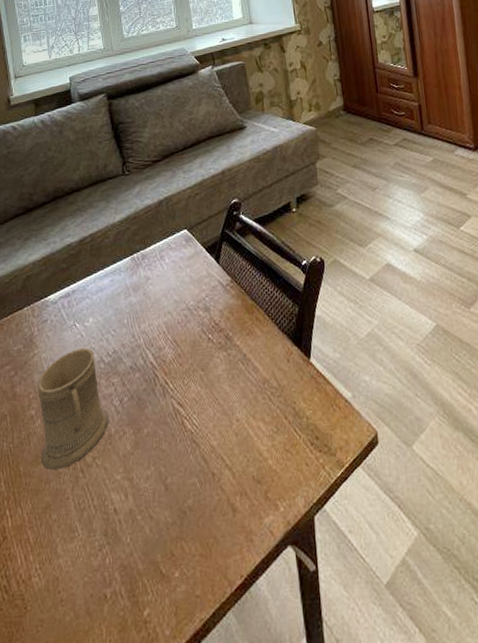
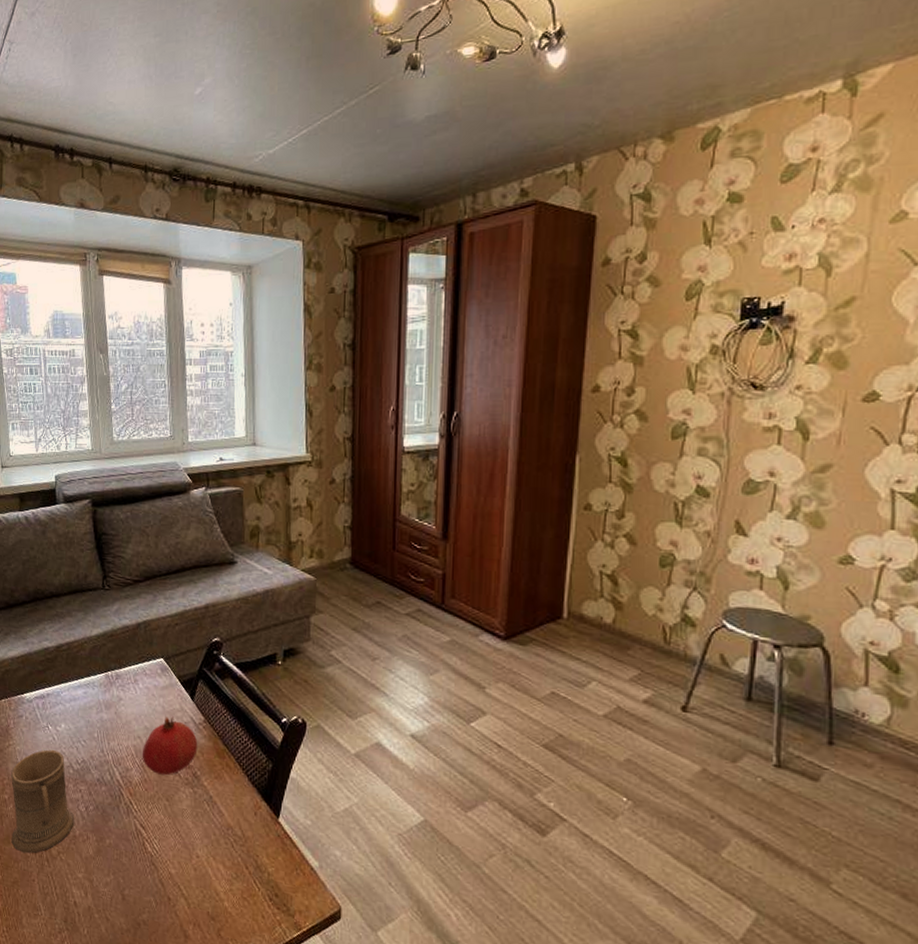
fruit: none [173,283,228,346] -> present [142,716,198,776]

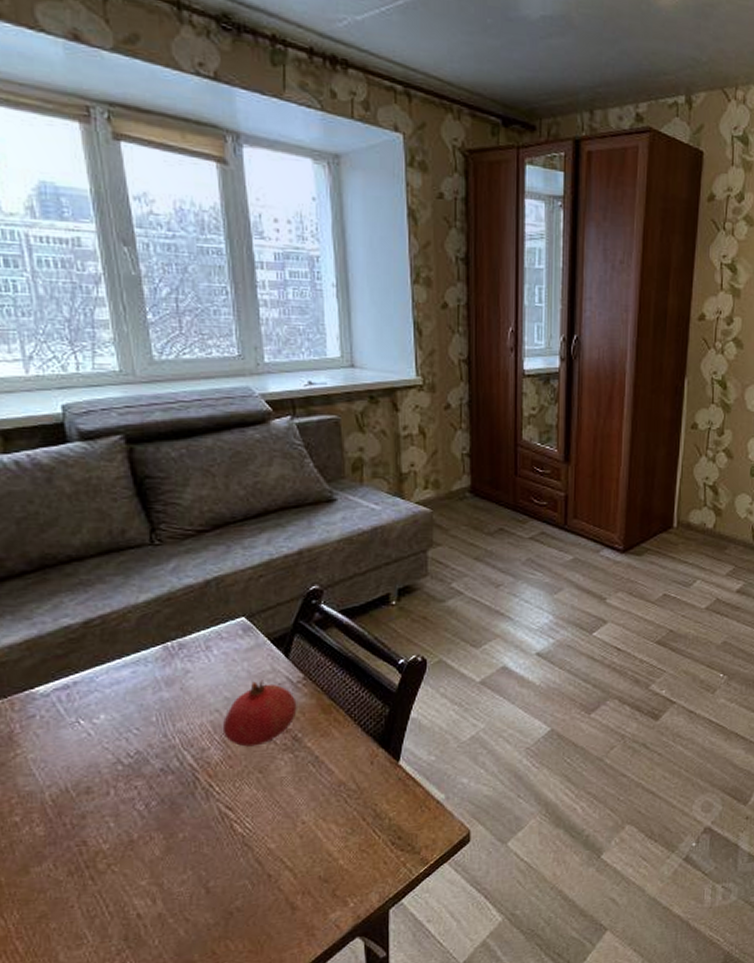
mug: present [11,749,75,854] -> none [23,748,130,879]

